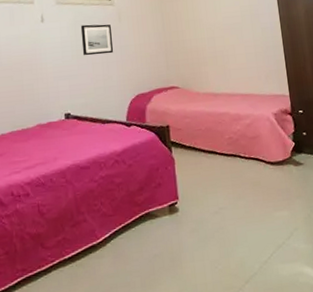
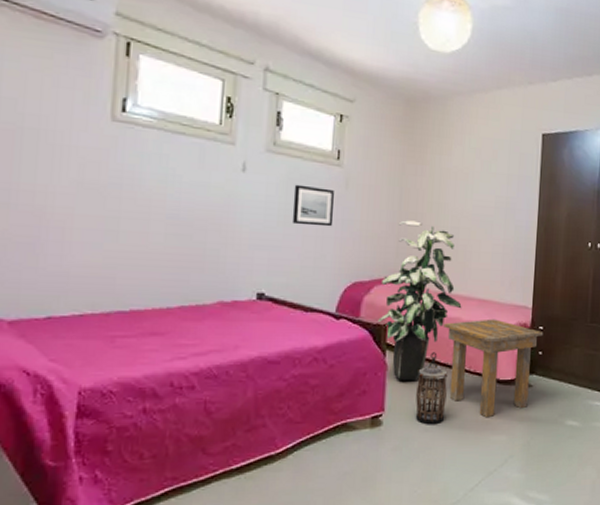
indoor plant: none [158,37,228,172] -> present [378,220,462,381]
lantern: none [200,144,231,208] -> present [415,352,448,425]
side table: none [216,109,304,197] -> present [444,319,544,418]

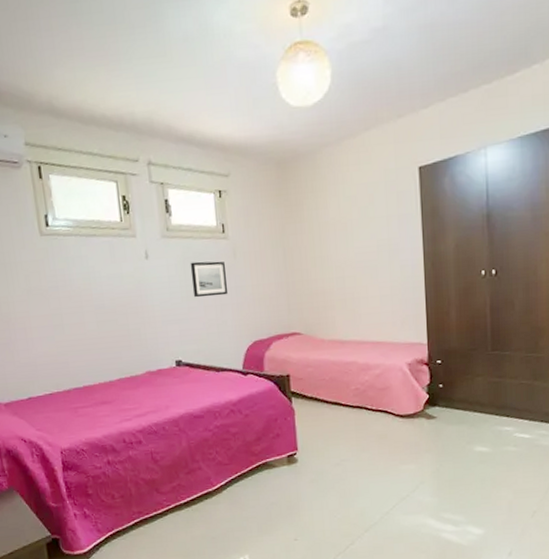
indoor plant: present [378,220,462,381] -> none [278,277,357,423]
lantern: present [415,352,448,425] -> none [323,395,354,460]
side table: present [444,319,544,418] -> none [341,358,442,450]

